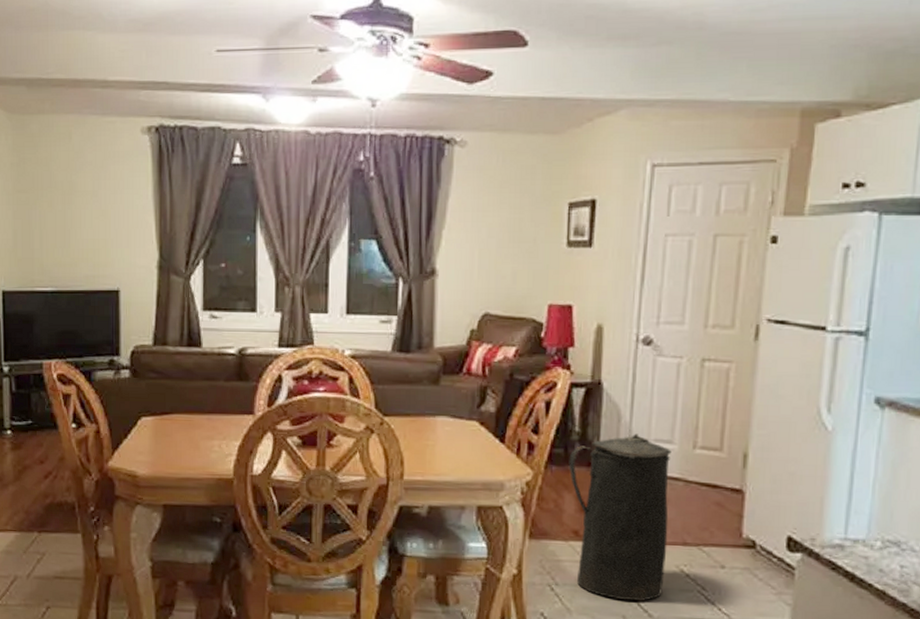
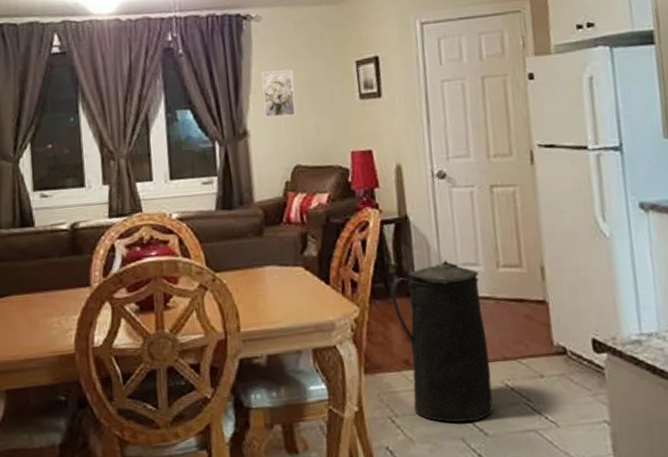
wall art: none [456,204,495,259] -> present [261,69,296,119]

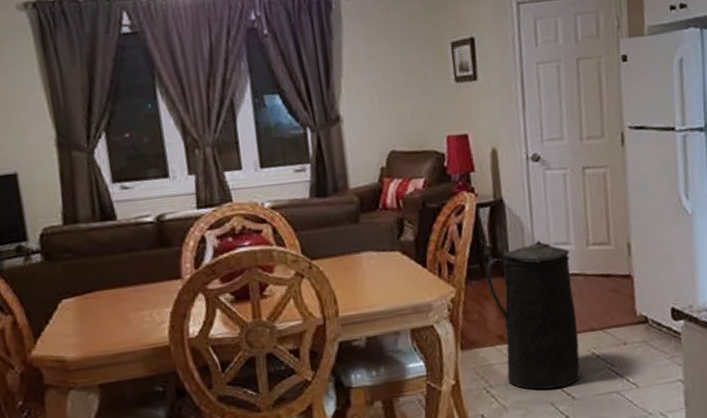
wall art: present [261,69,296,119] -> none [352,51,391,103]

